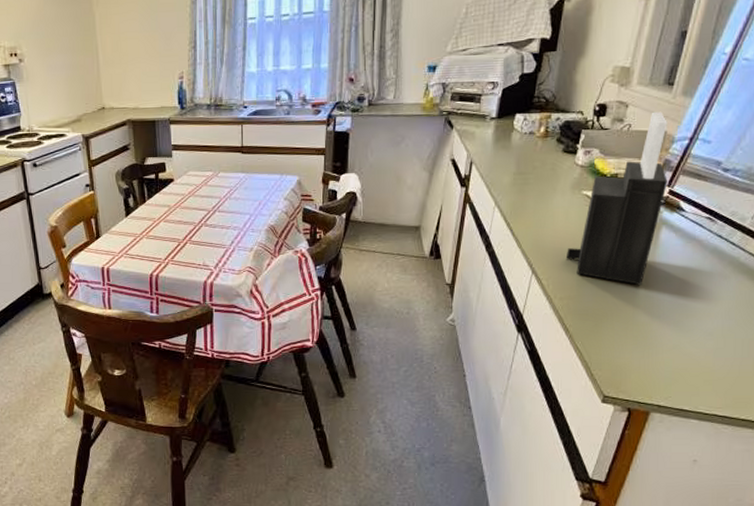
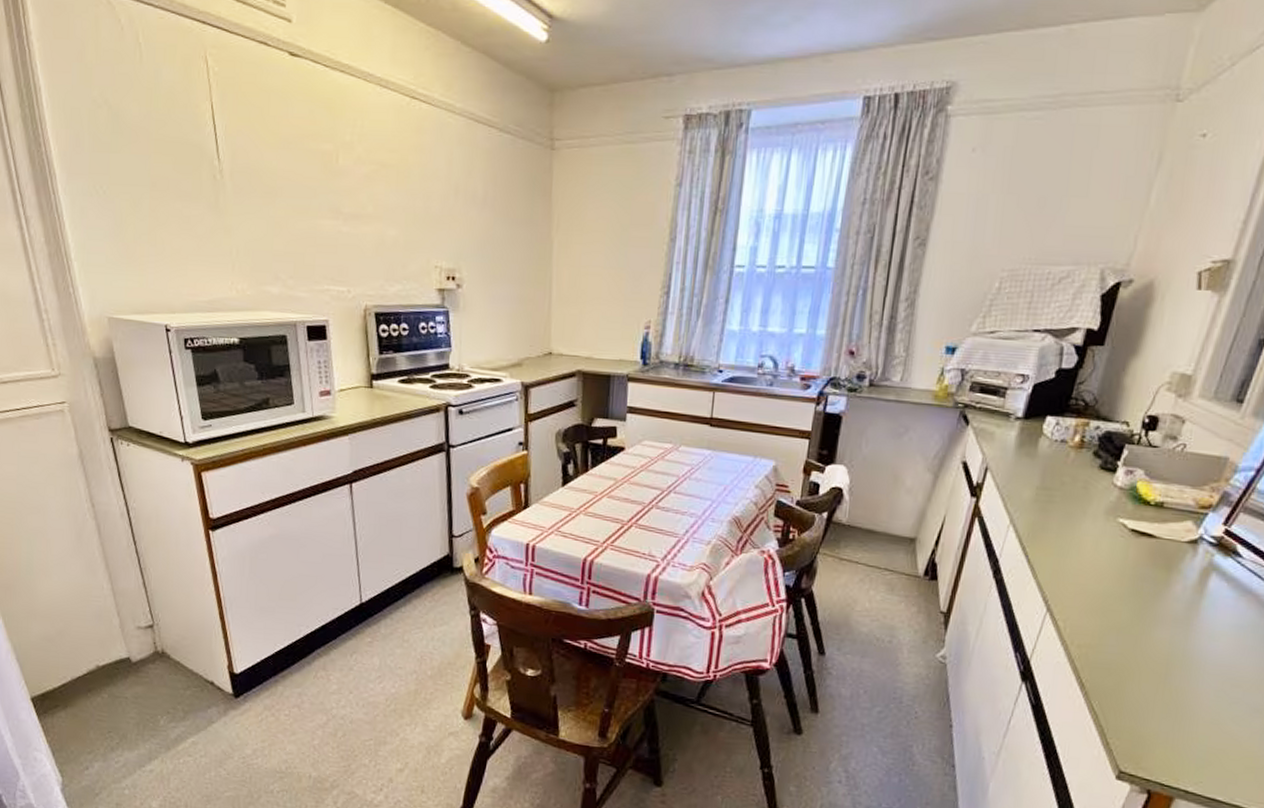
knife block: present [565,111,667,286] -> none [1089,432,1231,642]

